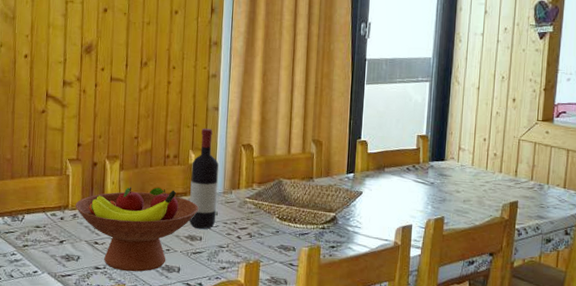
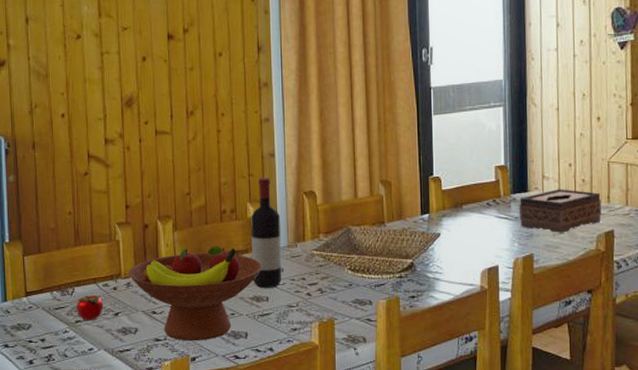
apple: none [25,222,50,246] -> present [76,295,103,320]
tissue box: none [434,160,510,200] -> present [518,189,602,233]

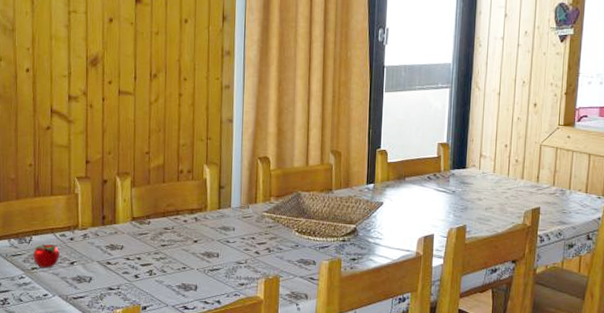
fruit bowl: present [128,246,263,341] -> none [85,204,215,292]
wine bottle: present [251,178,282,288] -> none [205,142,234,245]
tissue box: present [518,189,602,233] -> none [456,167,531,208]

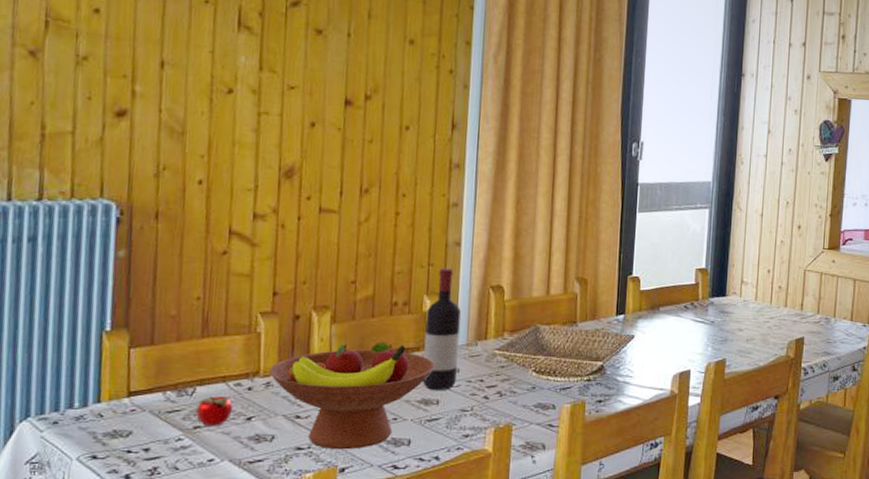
fruit bowl: none [85,204,215,292] -> present [268,343,436,450]
wine bottle: none [205,142,234,245] -> present [422,268,461,390]

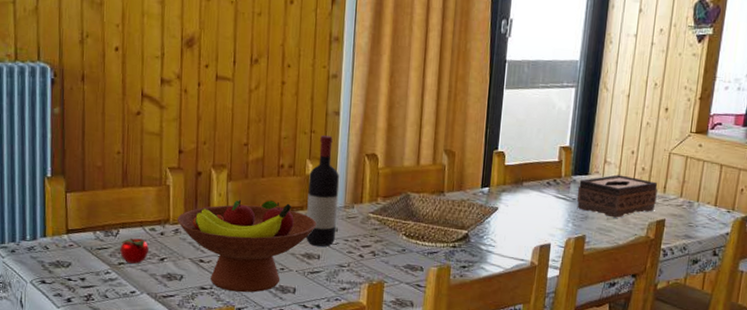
tissue box: none [715,294,795,339] -> present [576,174,658,218]

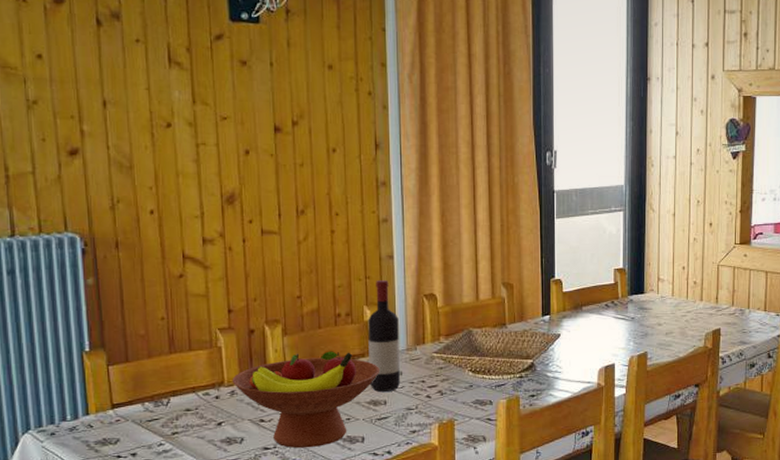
apple: present [120,238,149,264] -> none [172,405,204,432]
tissue box: present [576,174,658,218] -> none [635,290,710,332]

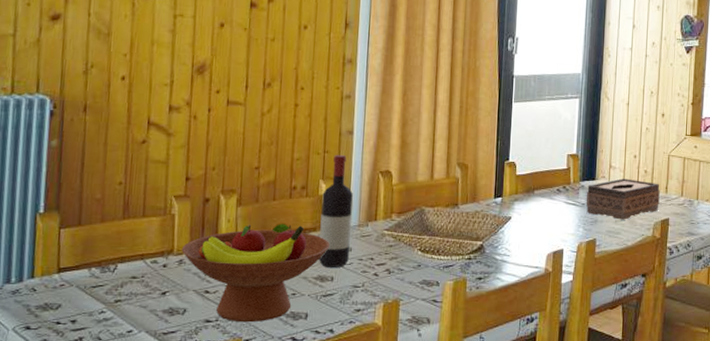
tissue box: none [635,290,710,332] -> present [585,178,660,220]

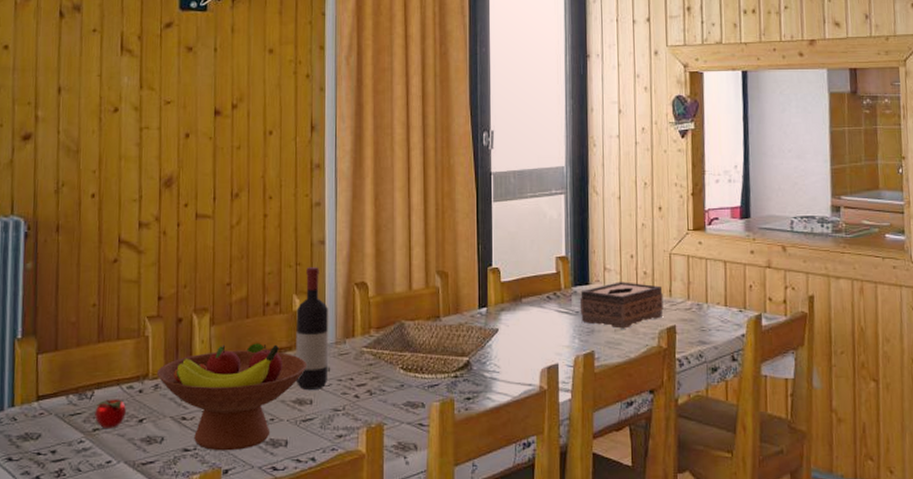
apple: none [117,272,149,300] -> present [95,399,126,428]

